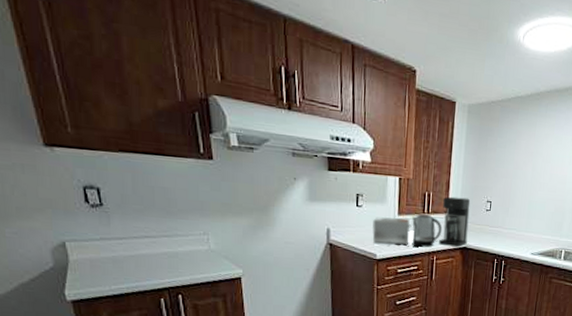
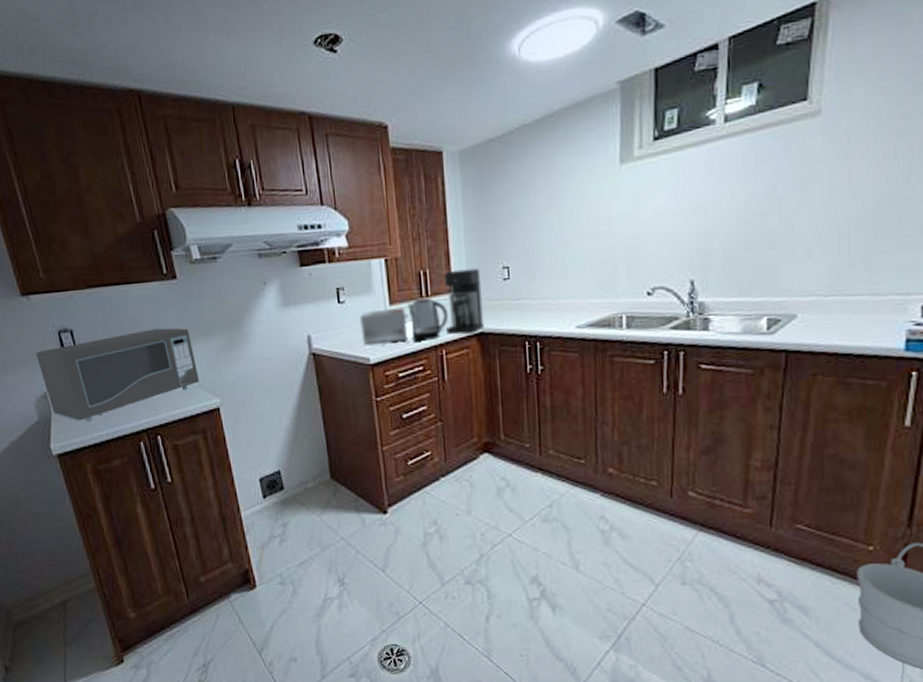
microwave: none [56,200,225,275] -> present [35,328,200,422]

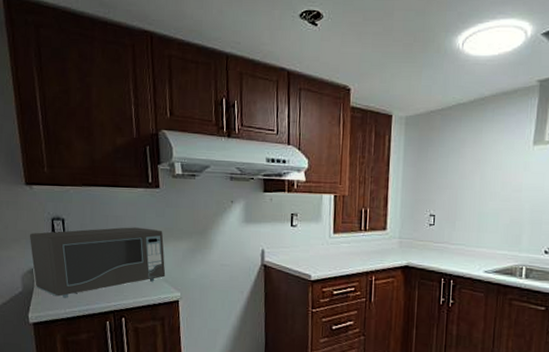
toaster: present [360,307,409,346] -> none [307,235,348,266]
kettle: present [408,297,449,341] -> none [348,231,381,267]
coffee maker: present [444,268,484,336] -> none [376,212,411,266]

